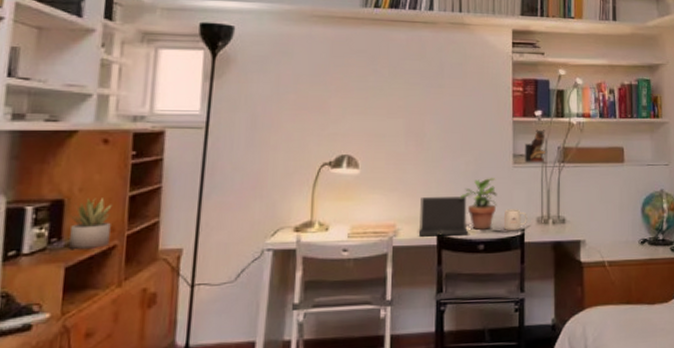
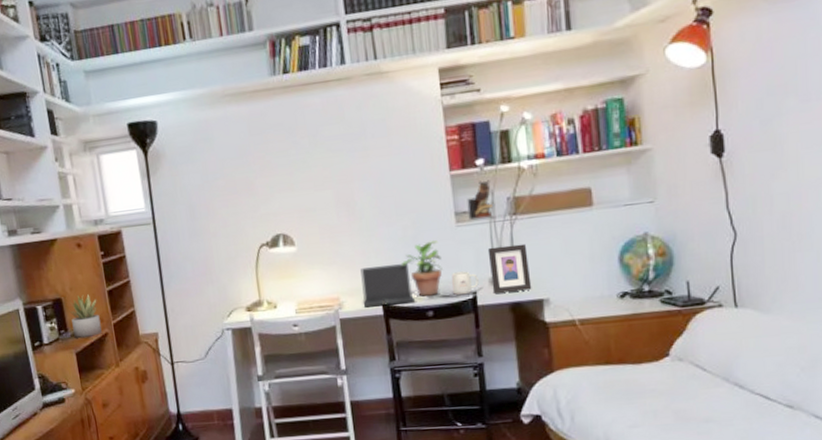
picture frame: none [538,189,572,232] -> present [487,243,532,293]

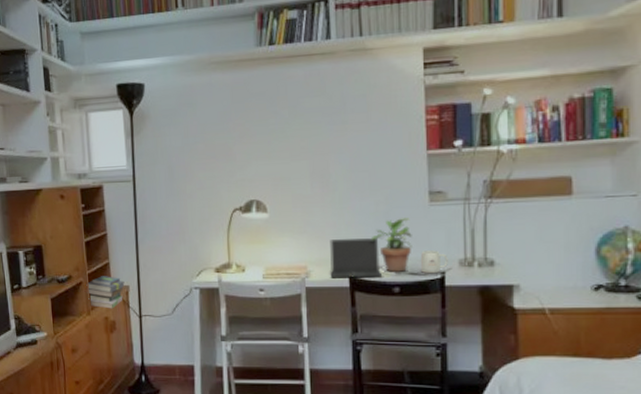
succulent plant: present [69,294,102,339] -> none [48,244,77,285]
books: none [112,324,153,359] -> present [86,276,125,309]
bookend: present [467,180,494,220] -> none [442,161,469,200]
picture frame: present [487,243,532,293] -> none [459,228,502,275]

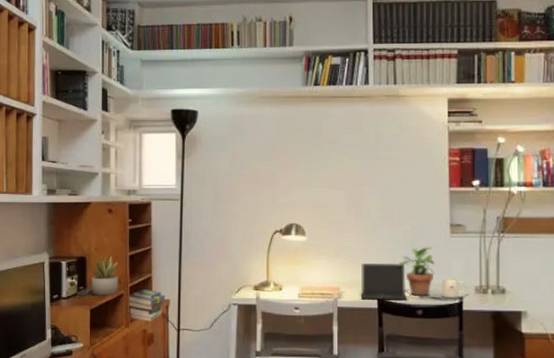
succulent plant: none [48,244,77,285] -> present [91,256,118,297]

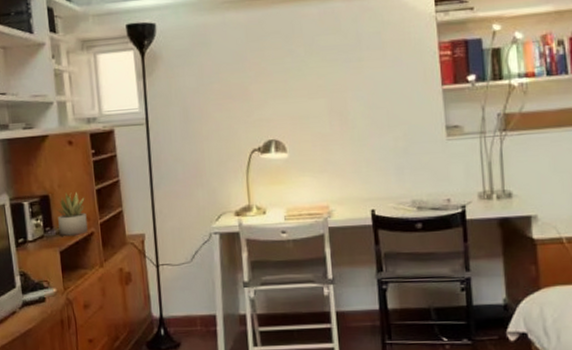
books: present [127,289,166,322] -> none [98,224,140,260]
laptop: present [360,264,408,301] -> none [351,174,405,218]
potted plant: present [398,247,435,297] -> none [391,153,433,209]
mug: present [441,277,465,299] -> none [440,184,468,209]

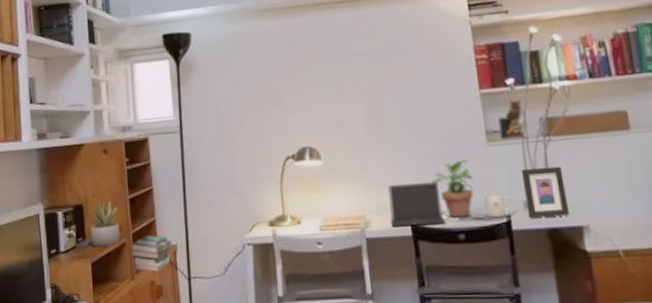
books: none [98,224,140,260] -> present [130,235,172,272]
laptop: none [351,174,405,218] -> present [388,182,446,229]
potted plant: none [391,153,433,209] -> present [430,159,474,219]
mug: none [440,184,468,209] -> present [483,192,513,218]
bookend: none [458,96,484,134] -> present [497,99,526,139]
picture frame: none [477,160,520,208] -> present [521,166,570,218]

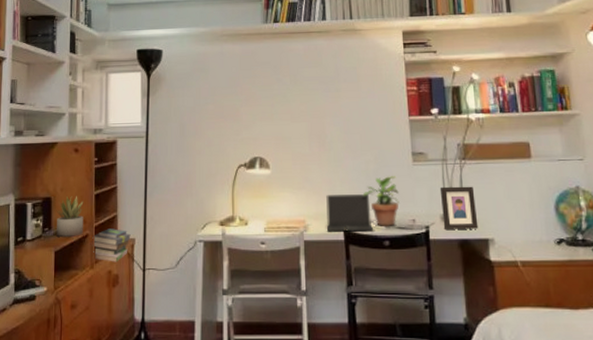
mug: present [483,192,513,218] -> none [406,206,431,228]
bookend: present [497,99,526,139] -> none [423,127,446,160]

